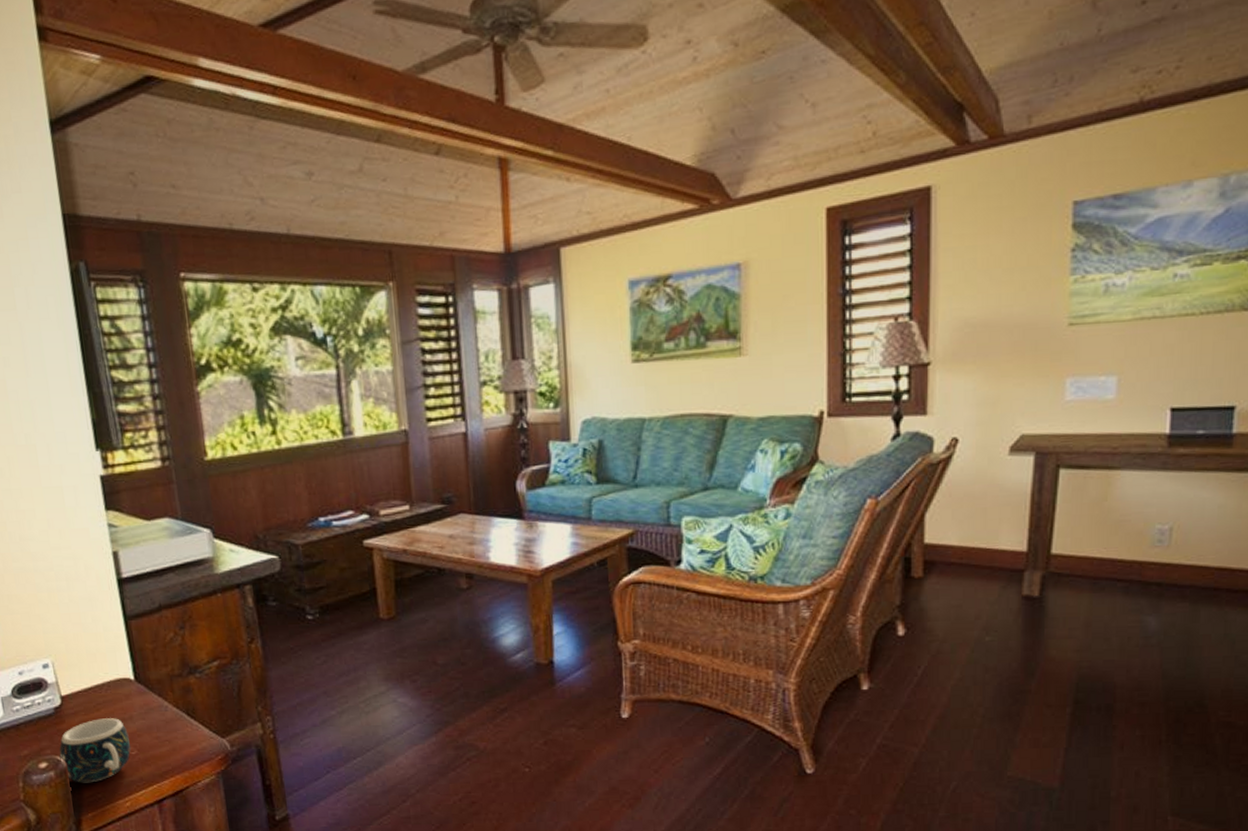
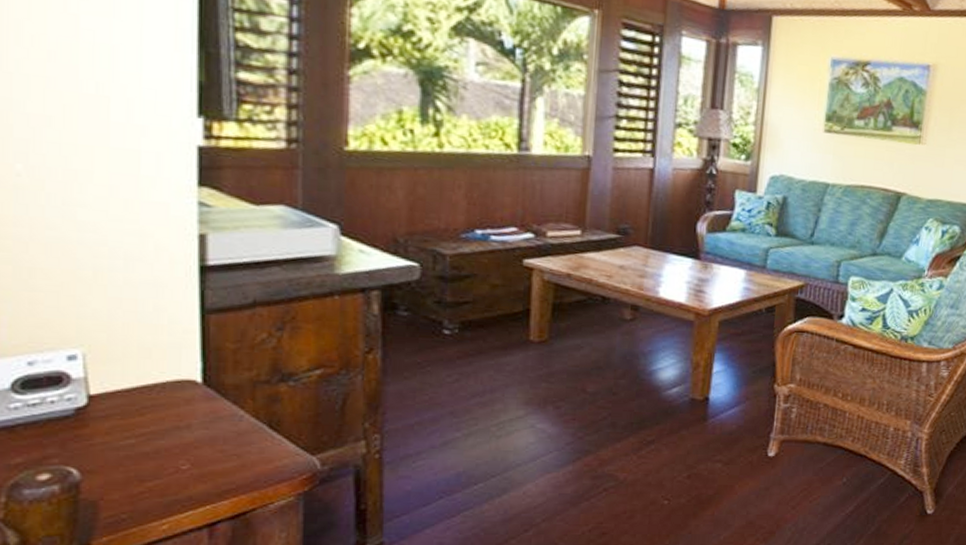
mug: present [59,718,131,783] -> none [72,425,183,501]

